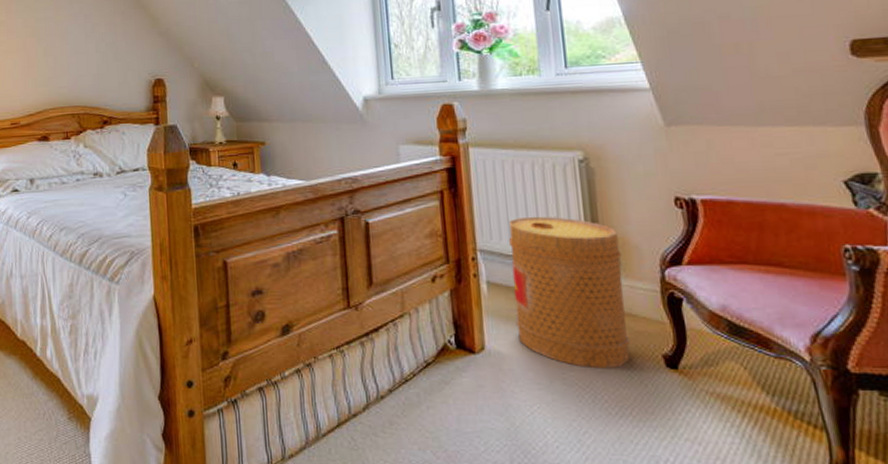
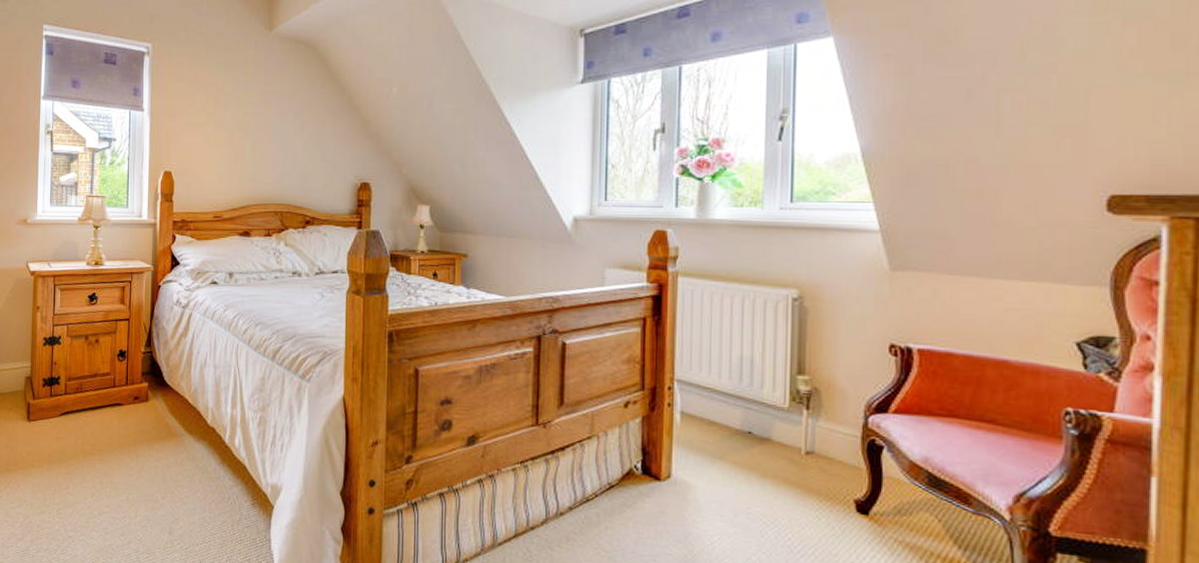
basket: present [509,216,630,369] -> none [706,351,825,508]

